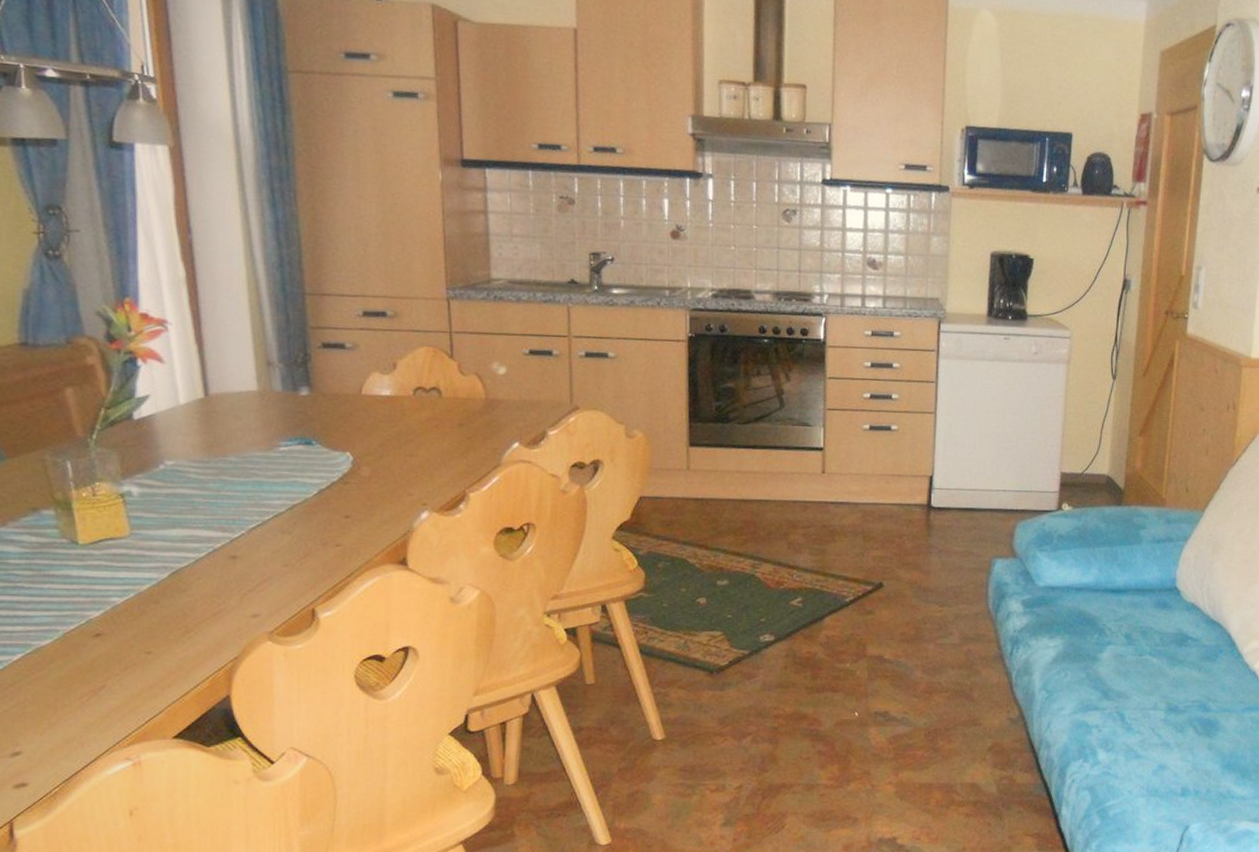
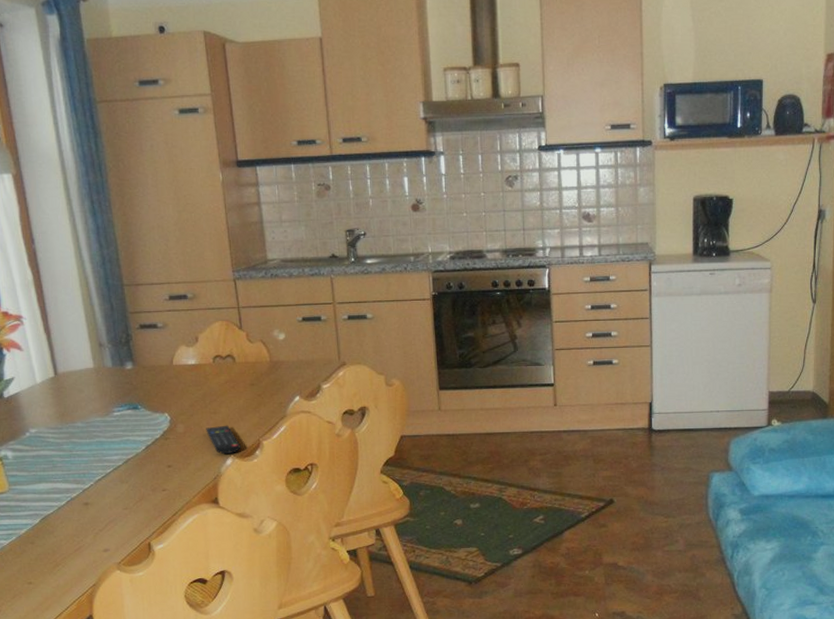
remote control: none [398,471,441,507] -> present [206,425,241,455]

